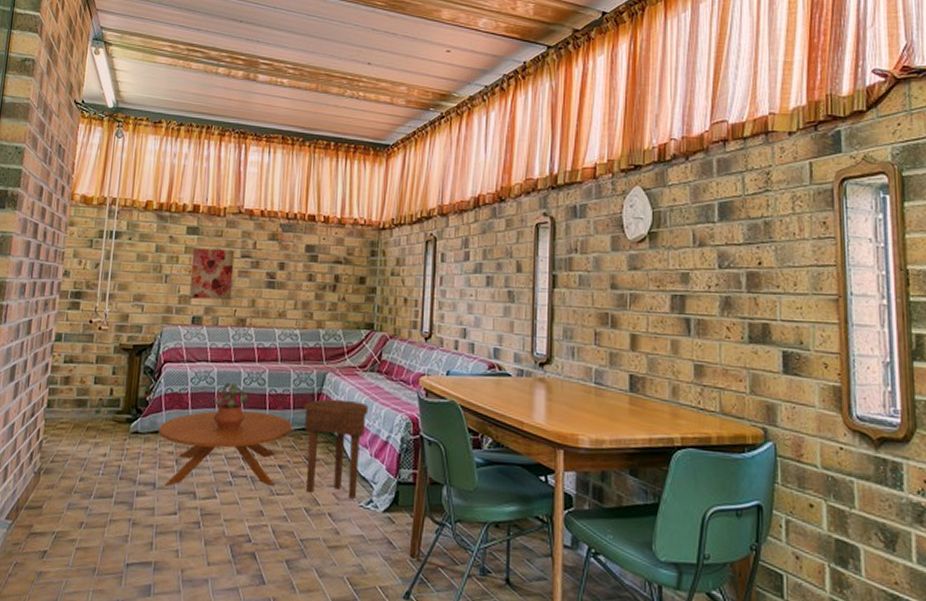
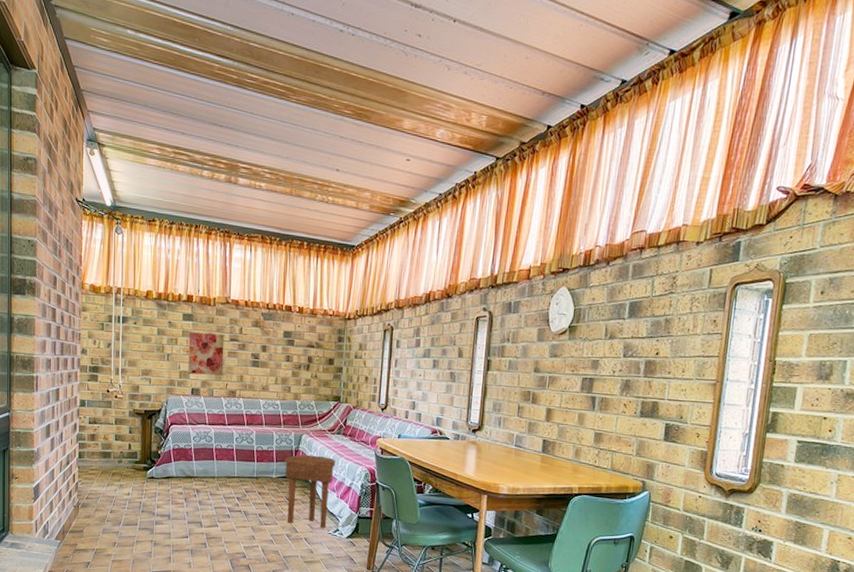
coffee table: present [158,411,292,487] -> none [170,462,275,519]
potted plant: present [210,383,250,432] -> none [210,441,241,478]

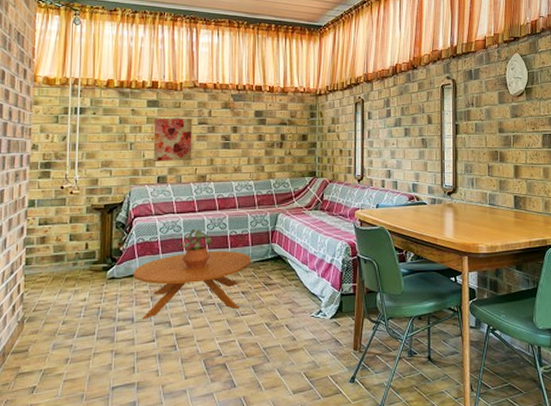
coffee table: none [170,462,275,519] -> present [133,251,251,320]
potted plant: none [210,441,241,478] -> present [179,229,213,269]
side table: present [284,454,336,528] -> none [260,234,315,311]

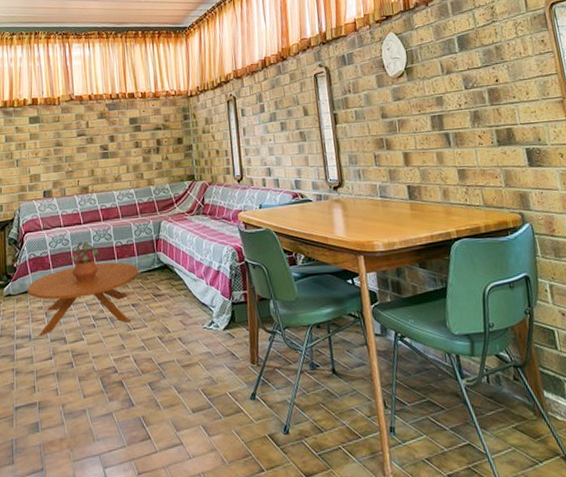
wall art: present [153,119,193,161] -> none [36,131,74,176]

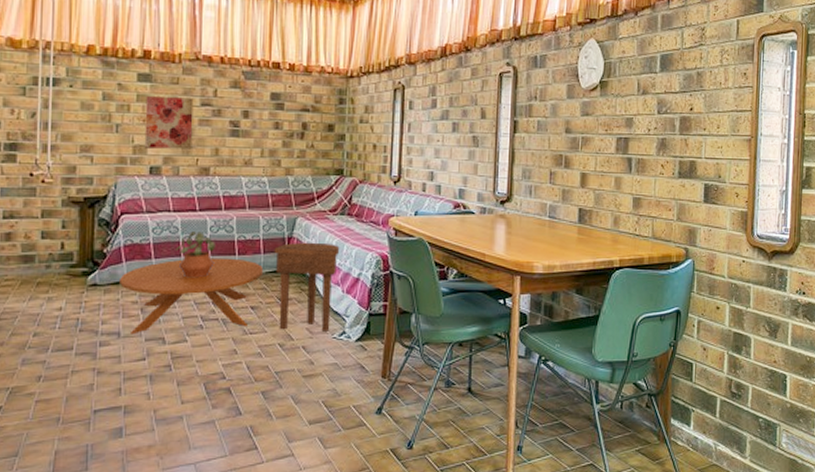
wall art: none [36,131,74,176] -> present [144,96,194,150]
side table: none [145,241,200,324] -> present [274,242,340,332]

